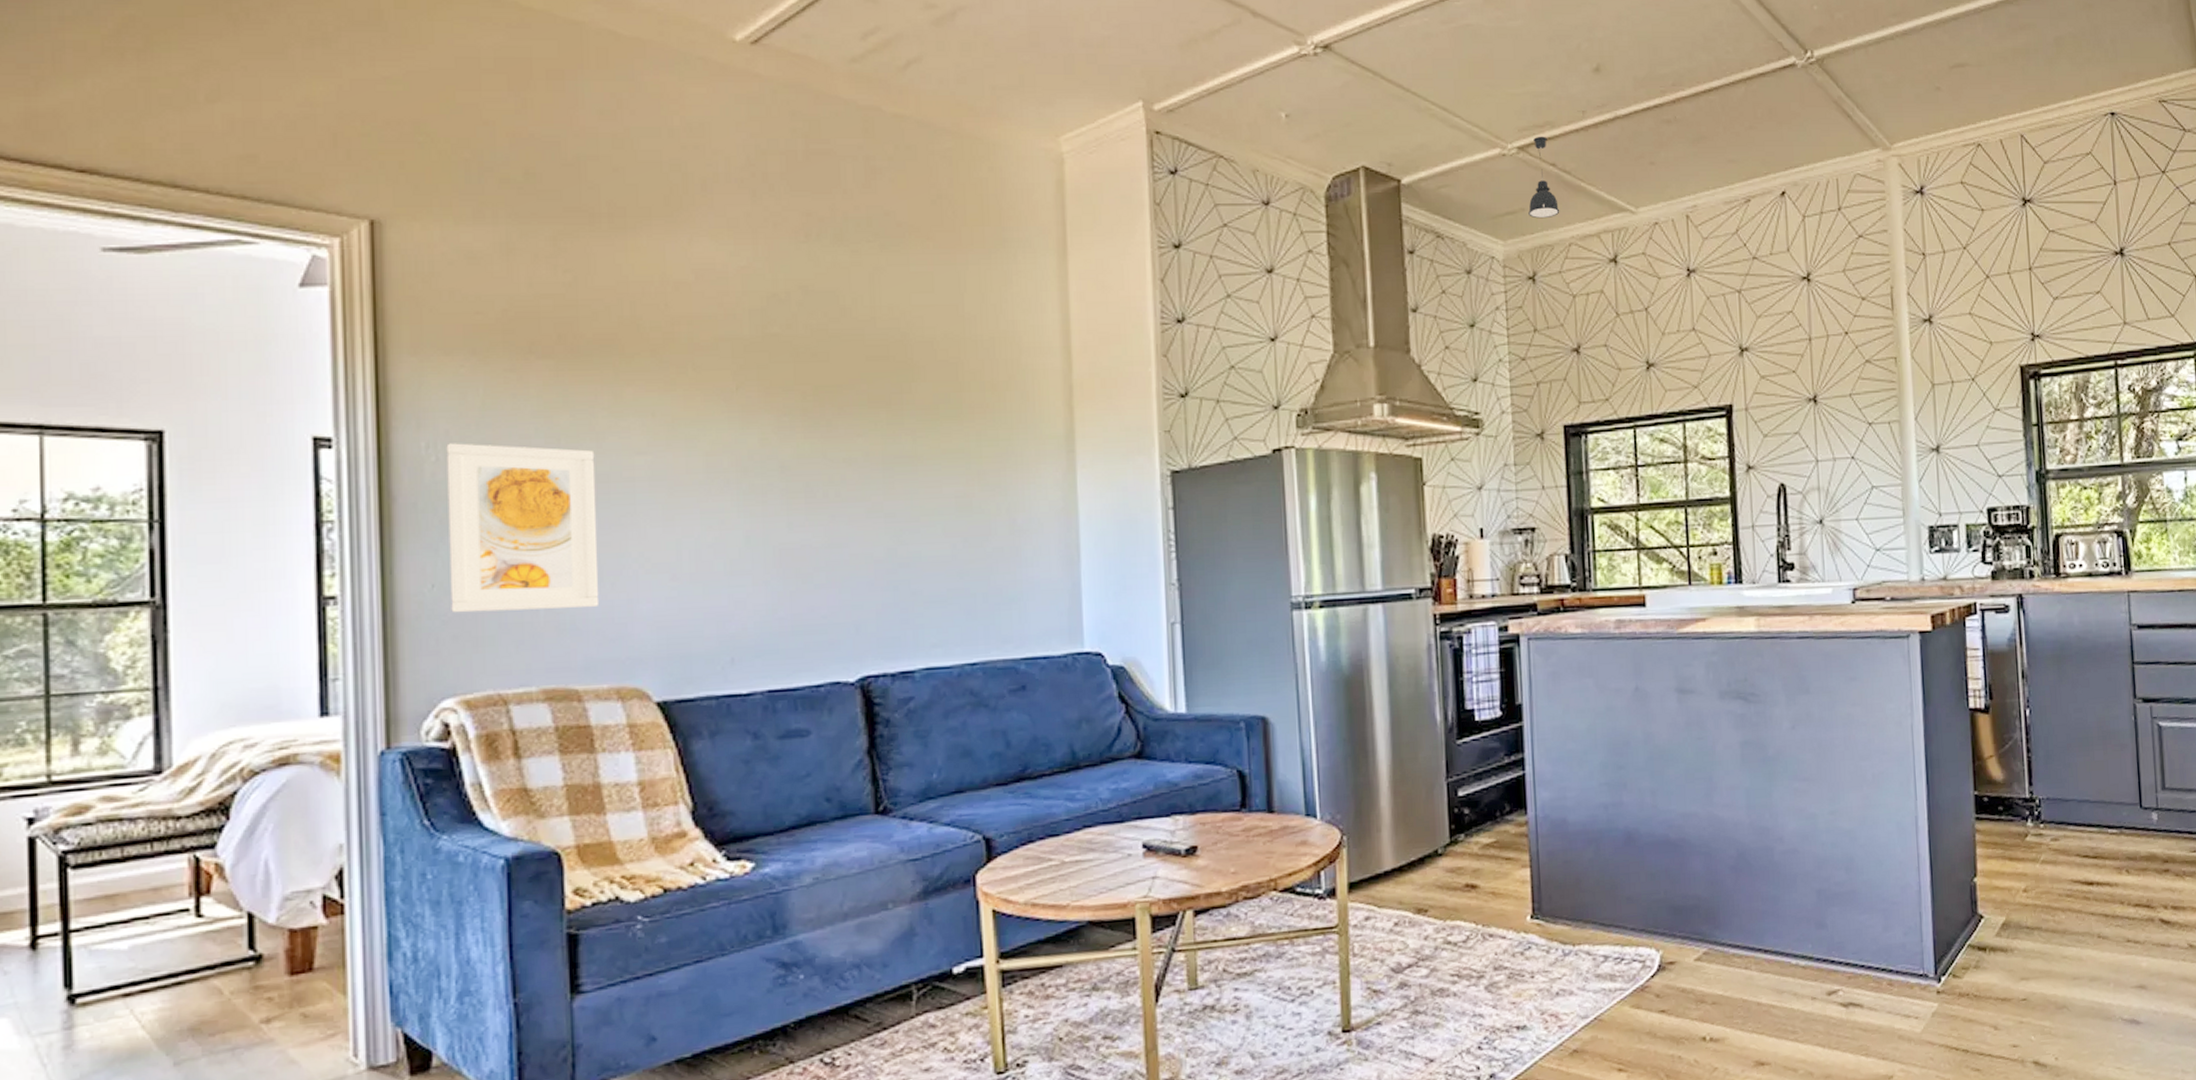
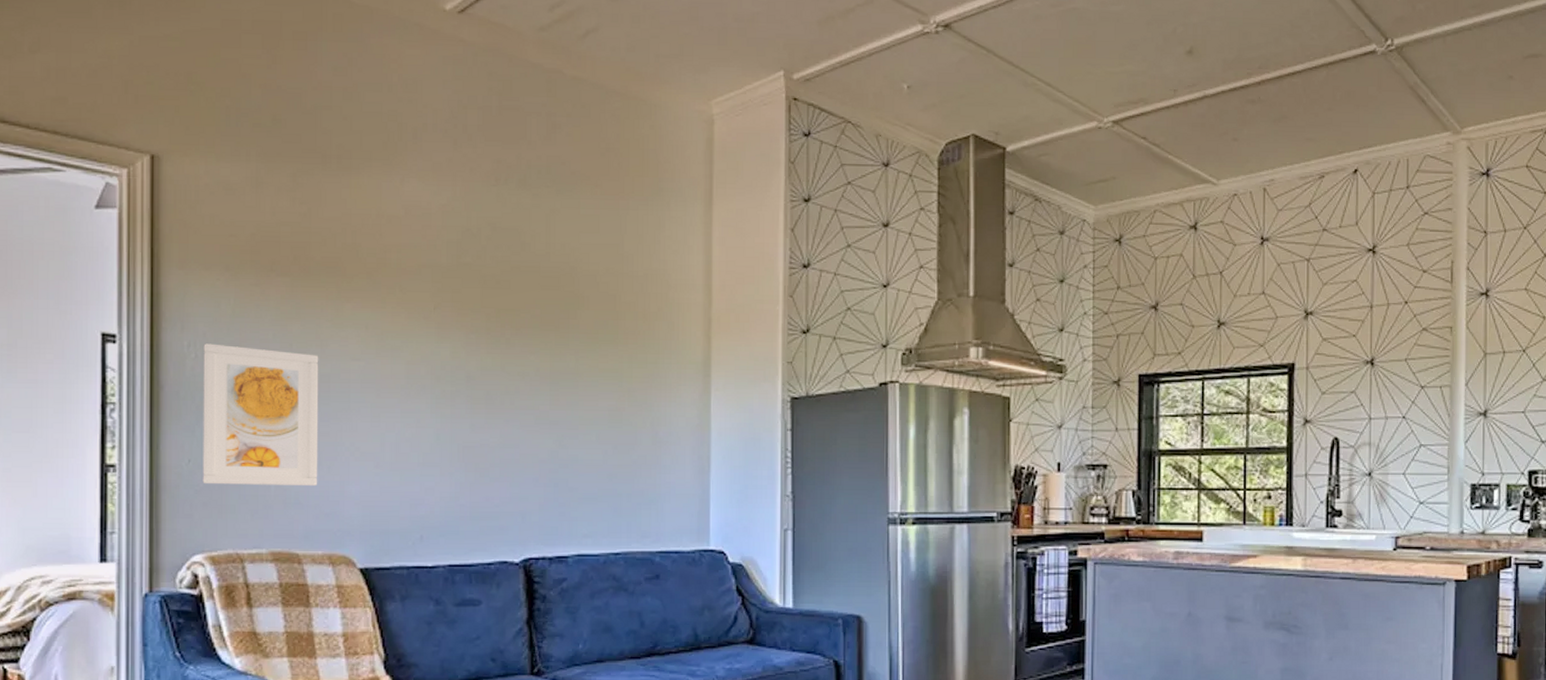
pendant light: present [1528,136,1560,219] -> none [1119,111,1148,187]

